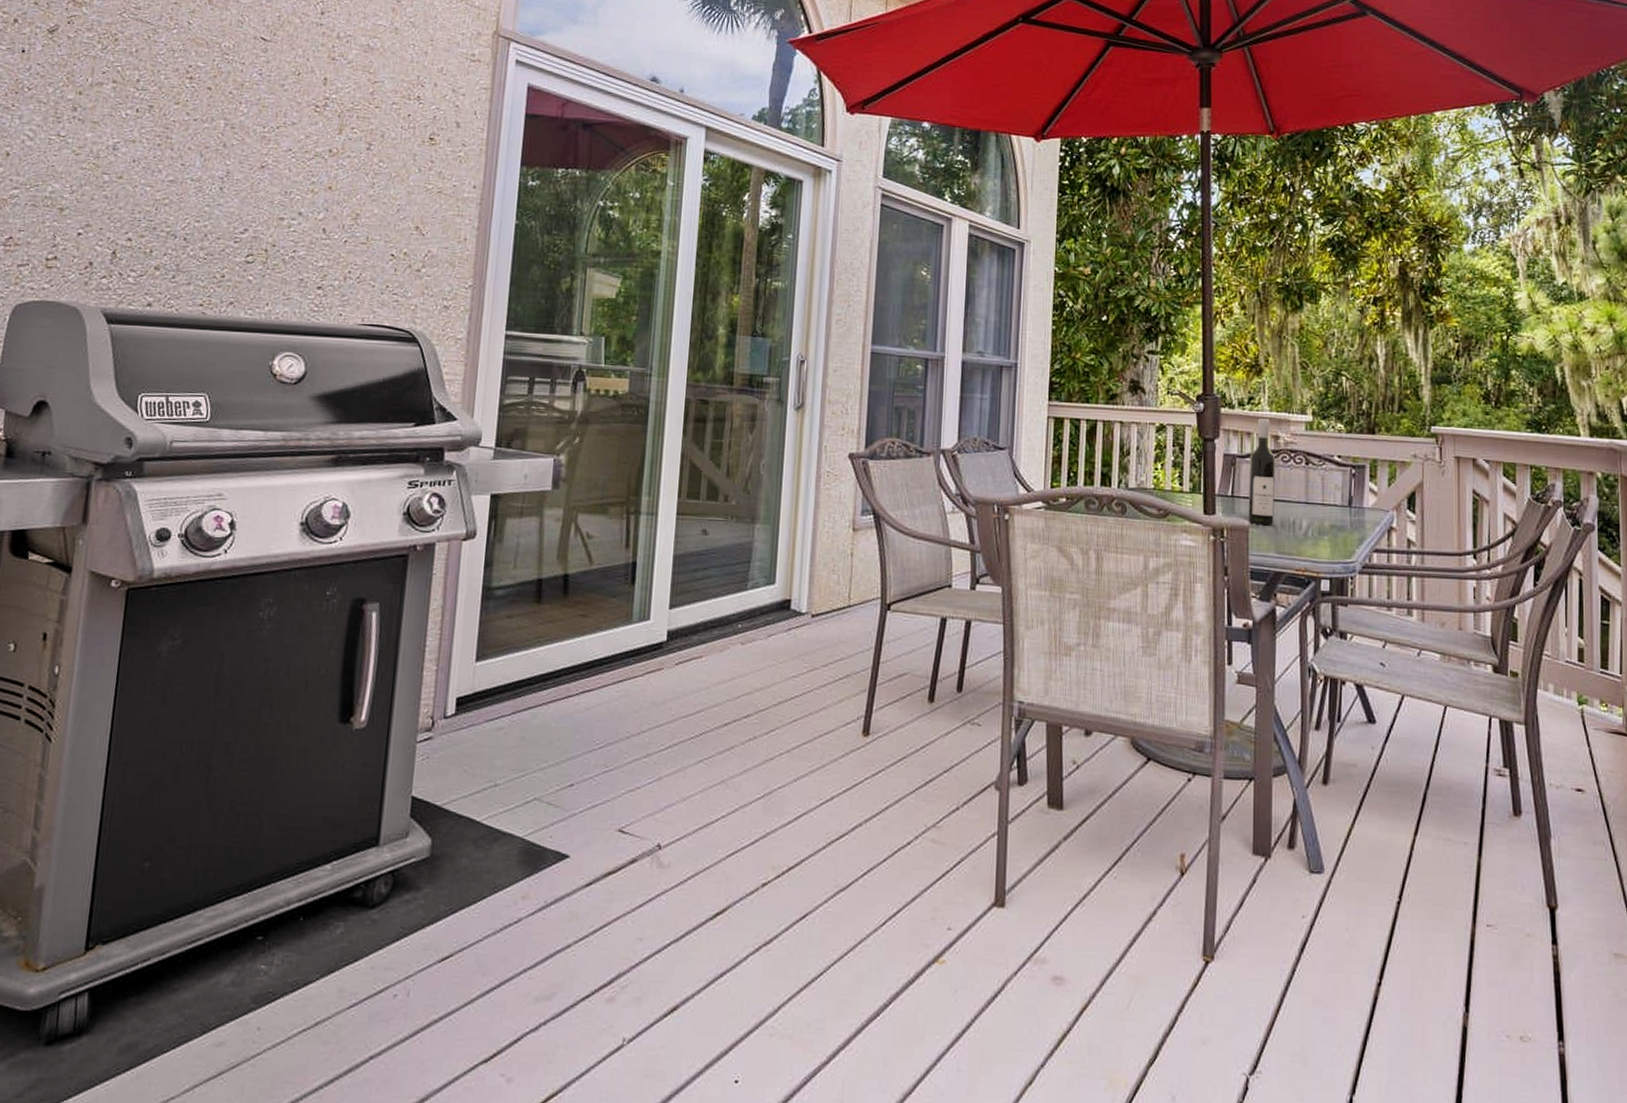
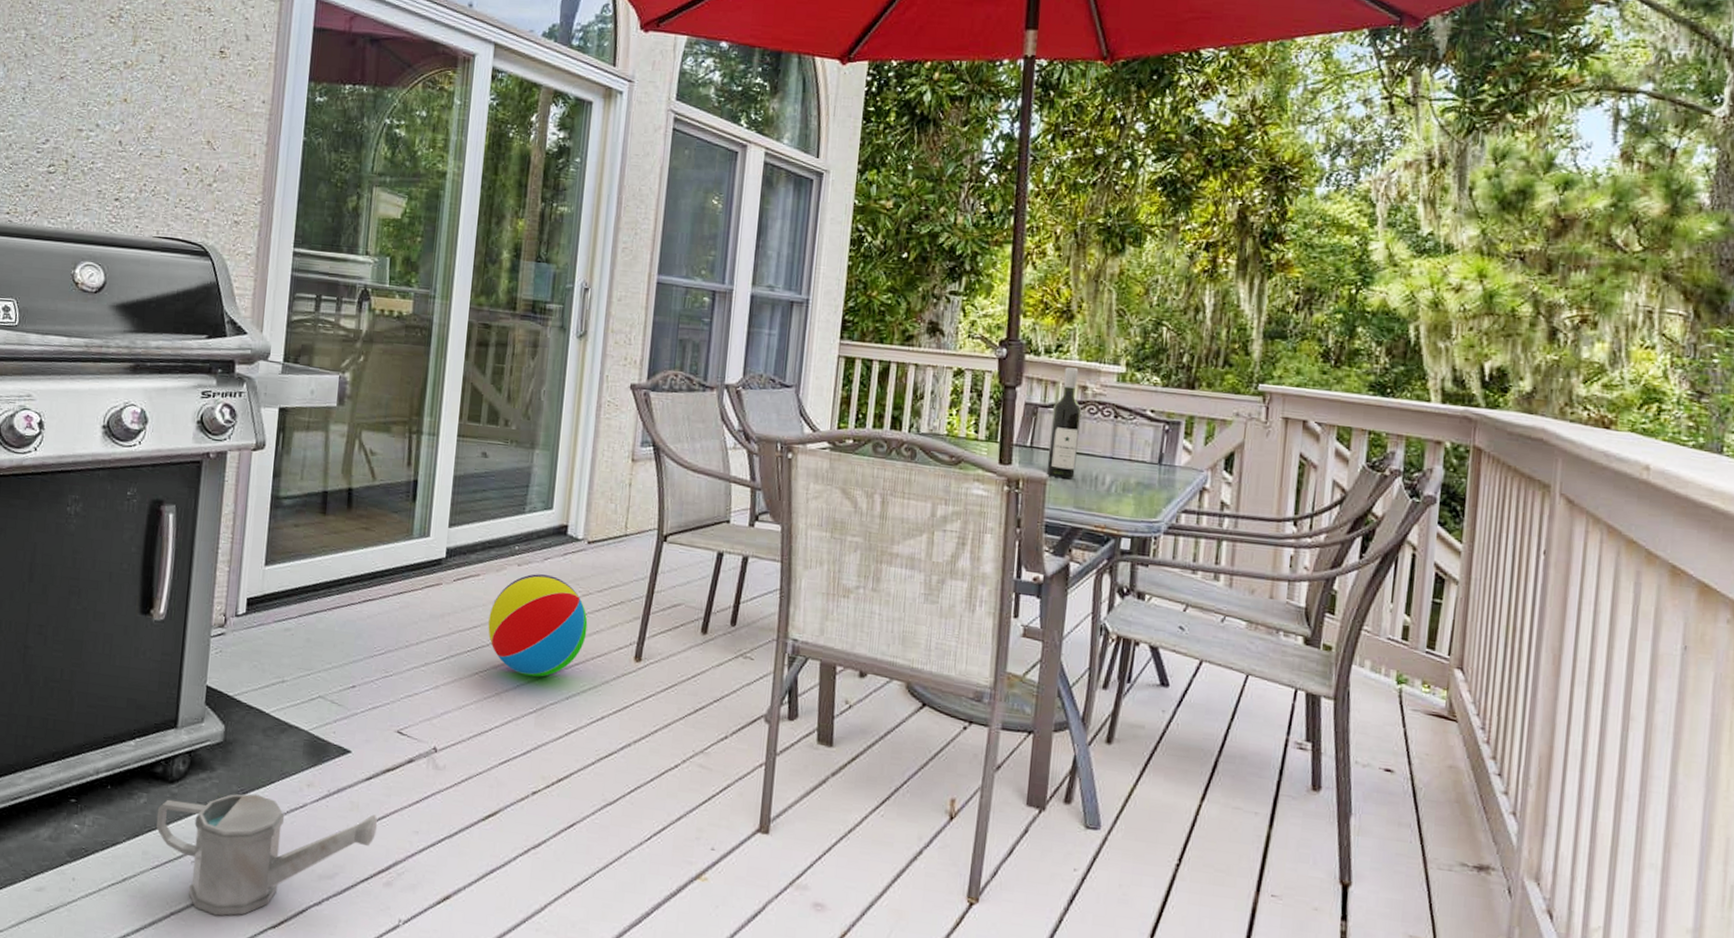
watering can: none [353,912,598,1055] -> present [155,793,377,916]
beach ball: none [712,652,814,760] -> present [488,574,588,677]

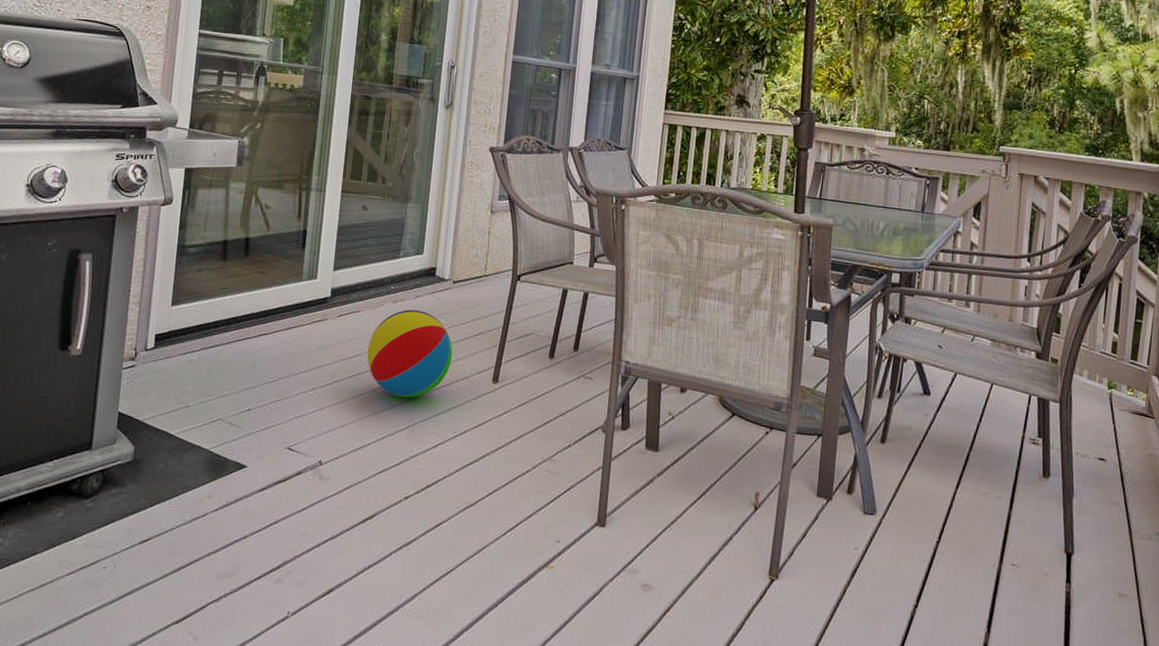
watering can: present [155,793,377,916] -> none [71,506,270,615]
bottle: present [1046,367,1082,480] -> none [832,133,861,225]

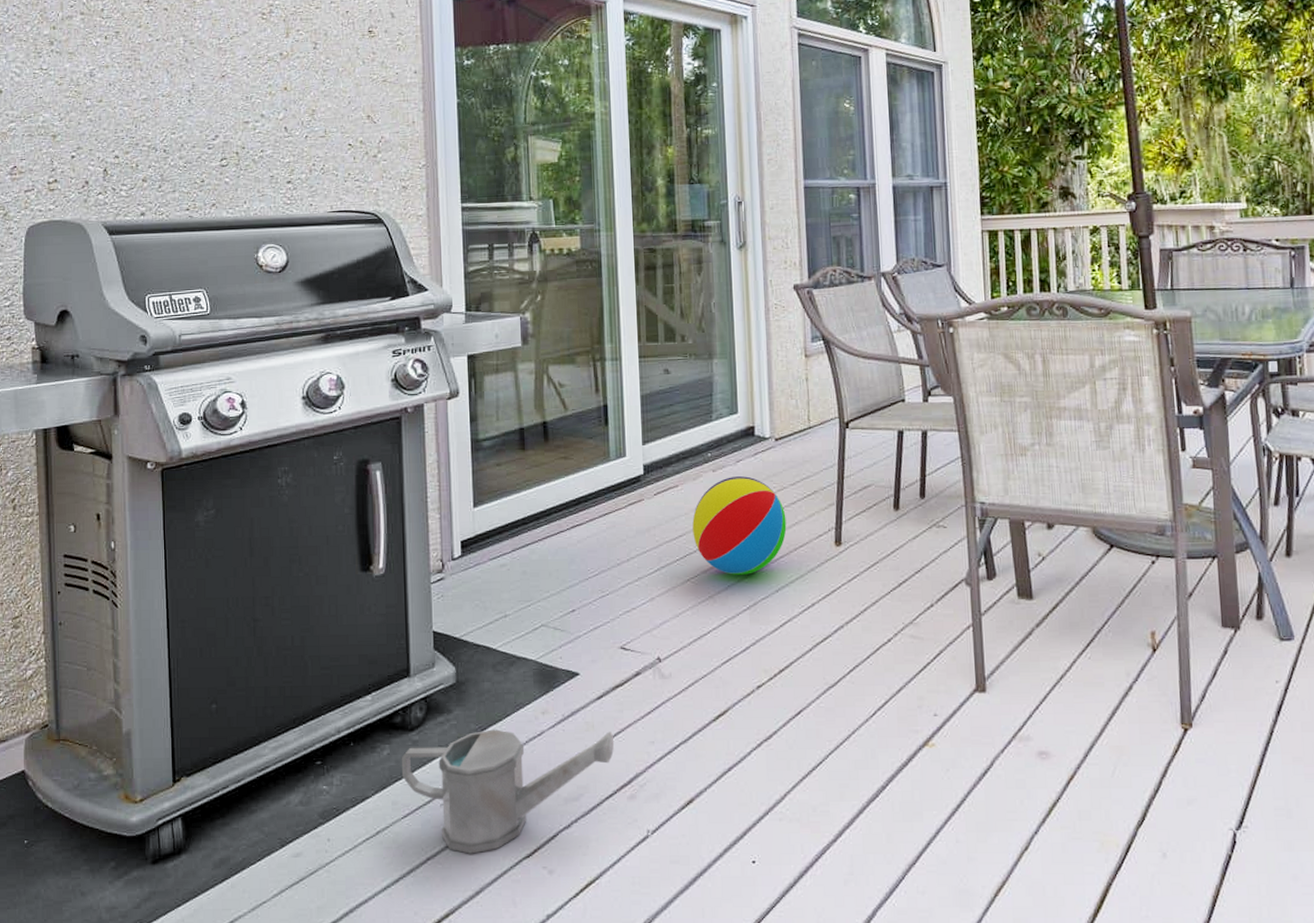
watering can: none [71,506,270,615] -> present [401,729,614,854]

